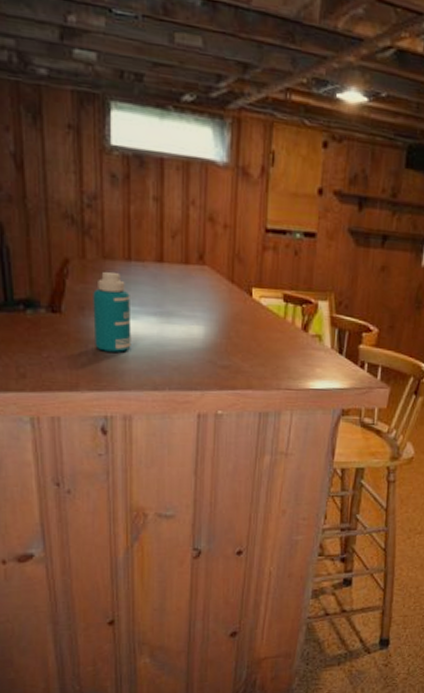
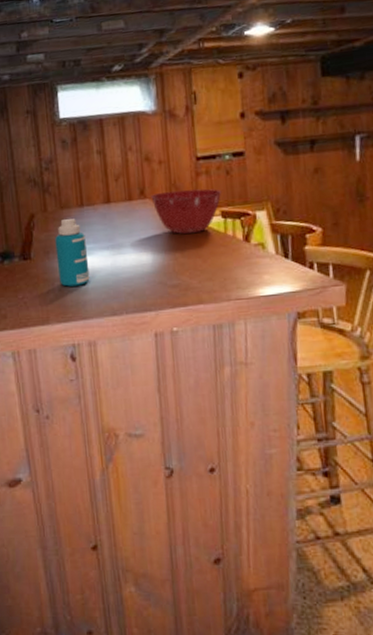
mixing bowl: none [211,261,288,313] -> present [151,189,222,234]

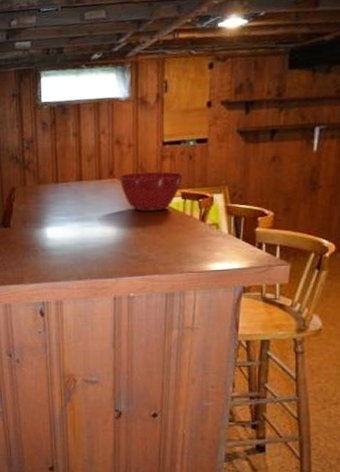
bottle: present [55,219,90,287] -> none [32,193,60,253]

